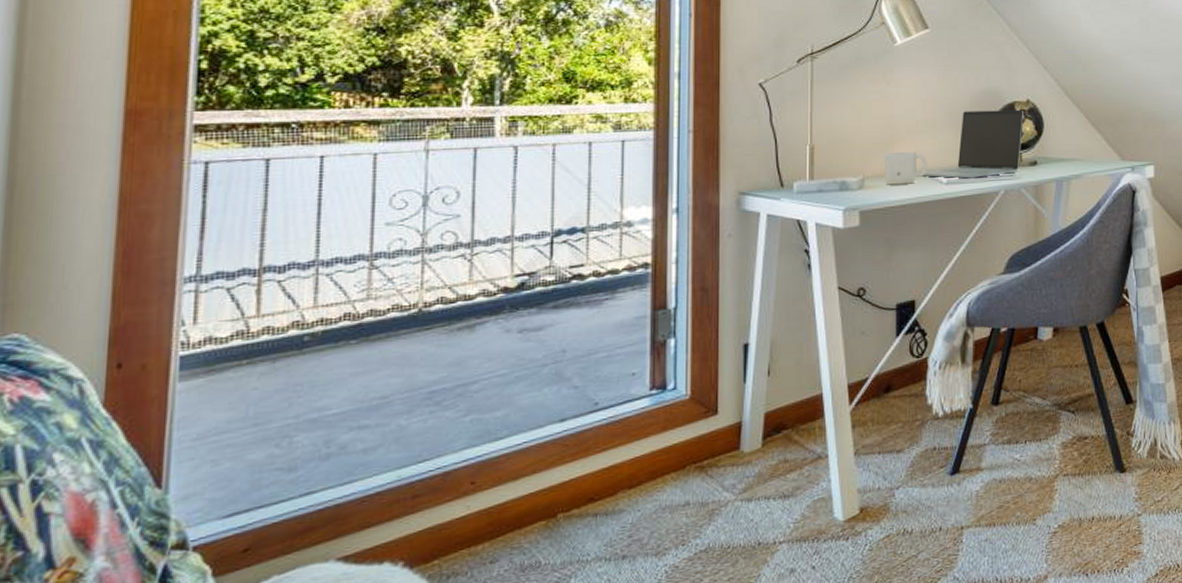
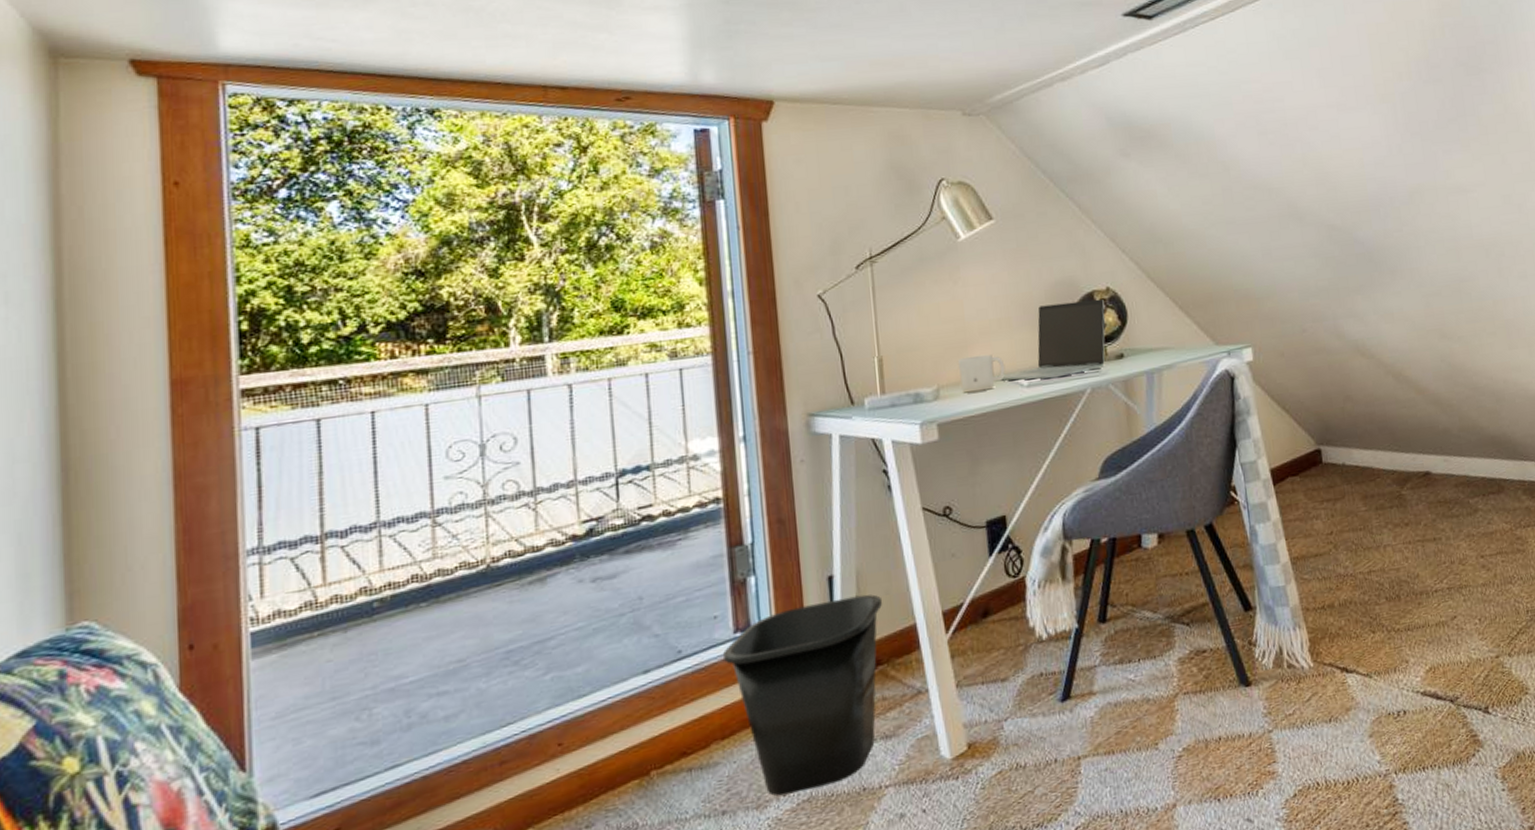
waste bin: none [638,363,793,545] -> present [723,594,883,796]

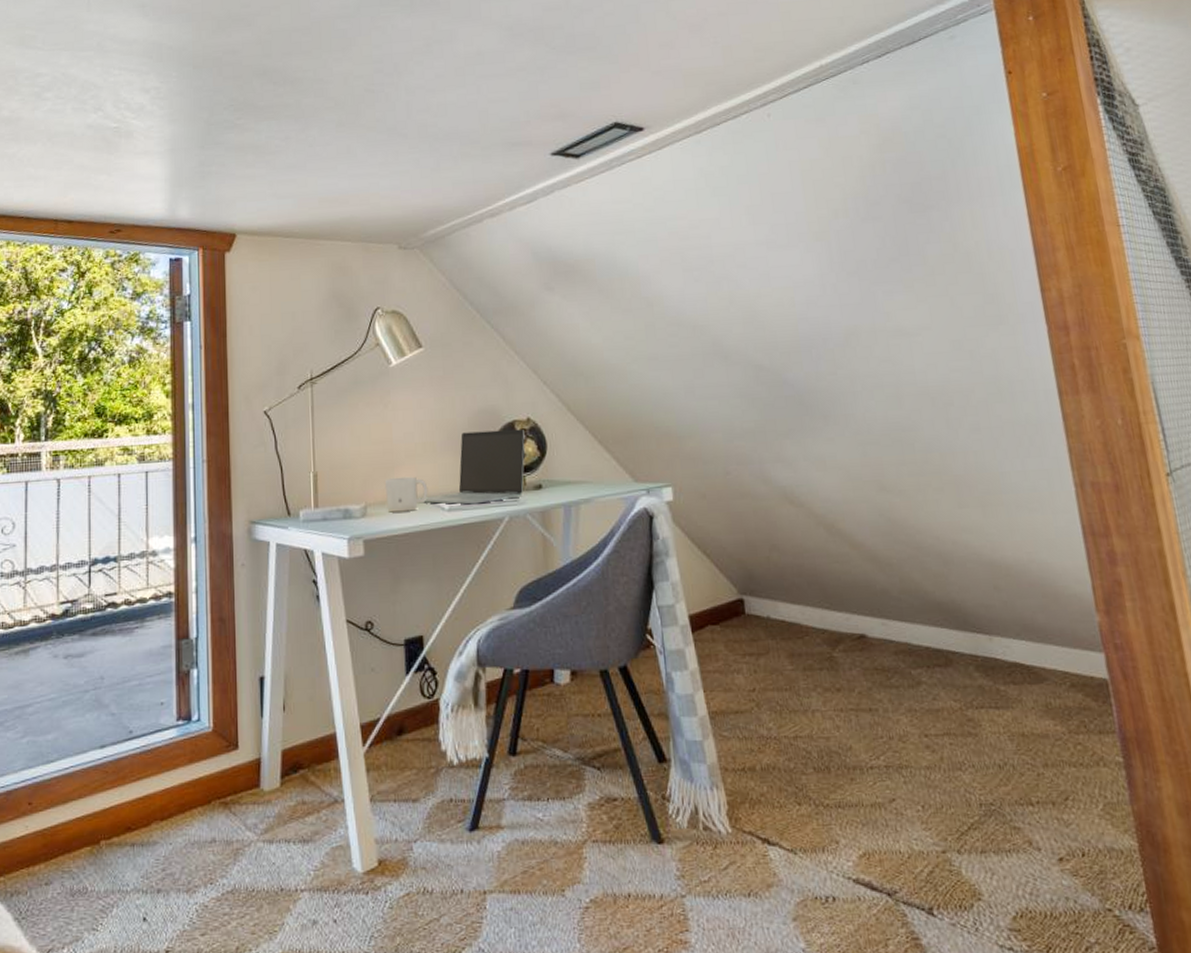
waste bin: present [723,594,883,796] -> none [167,698,307,883]

